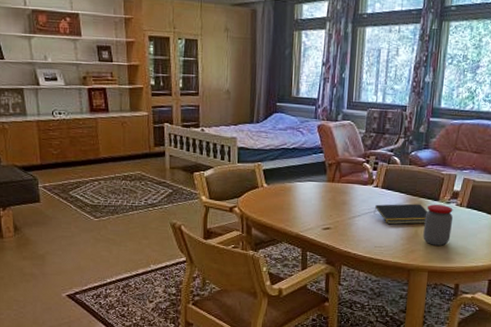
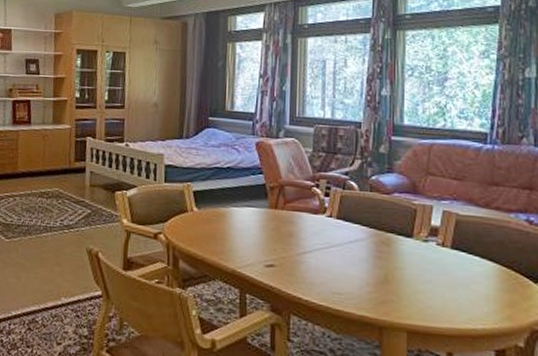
notepad: present [373,203,428,225] -> none [328,238,399,267]
jar: present [423,204,453,246] -> none [396,242,434,298]

